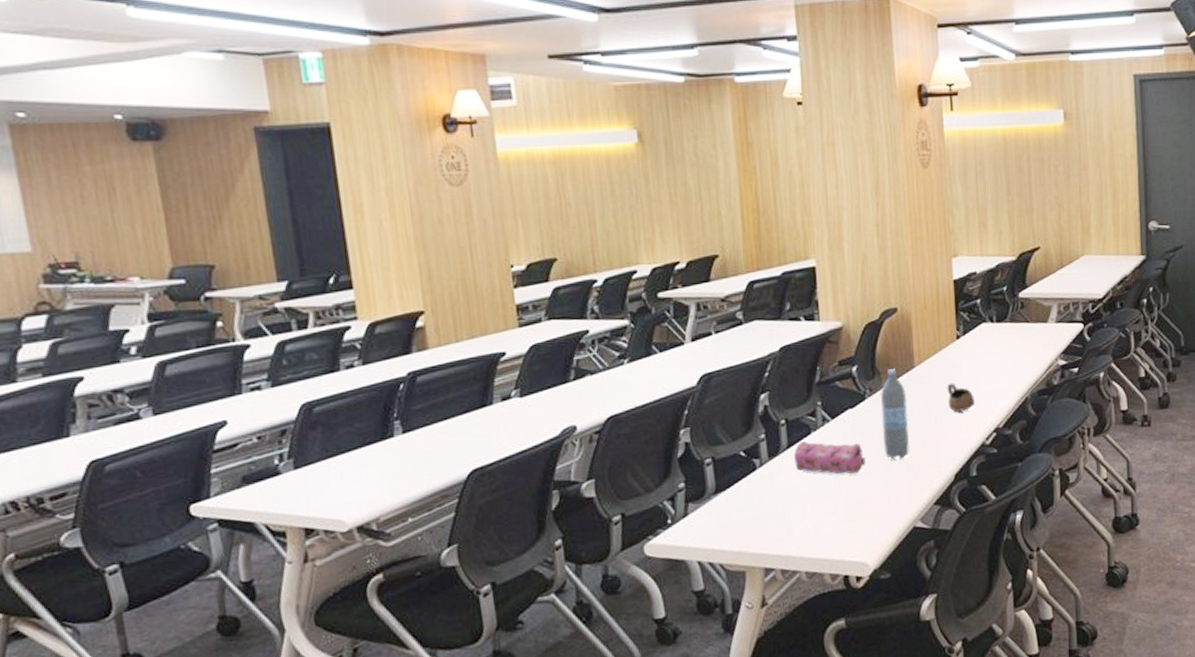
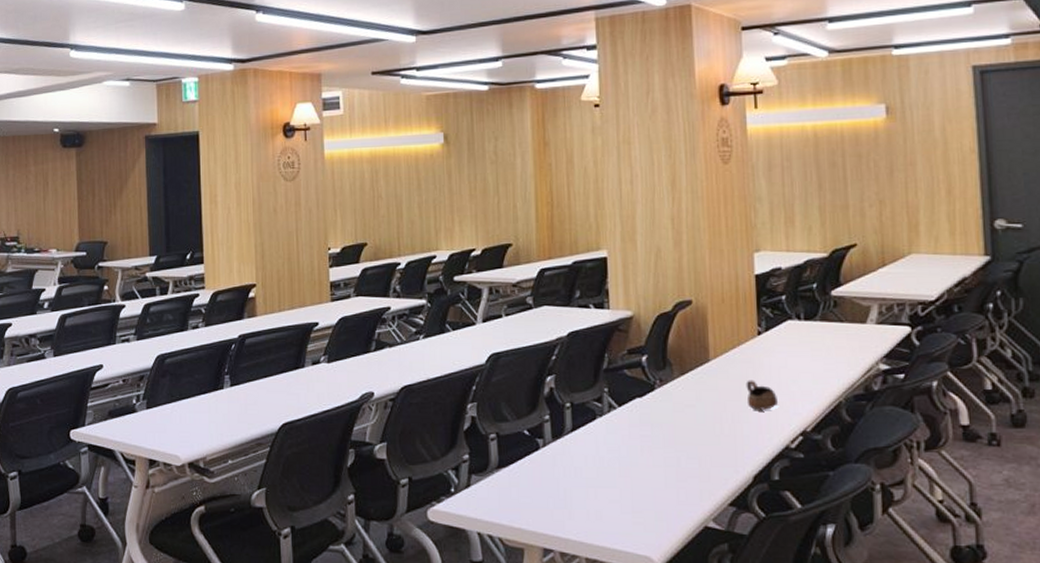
pencil case: present [794,441,866,474] -> none [578,426,654,464]
water bottle: present [880,369,909,460] -> none [670,361,702,454]

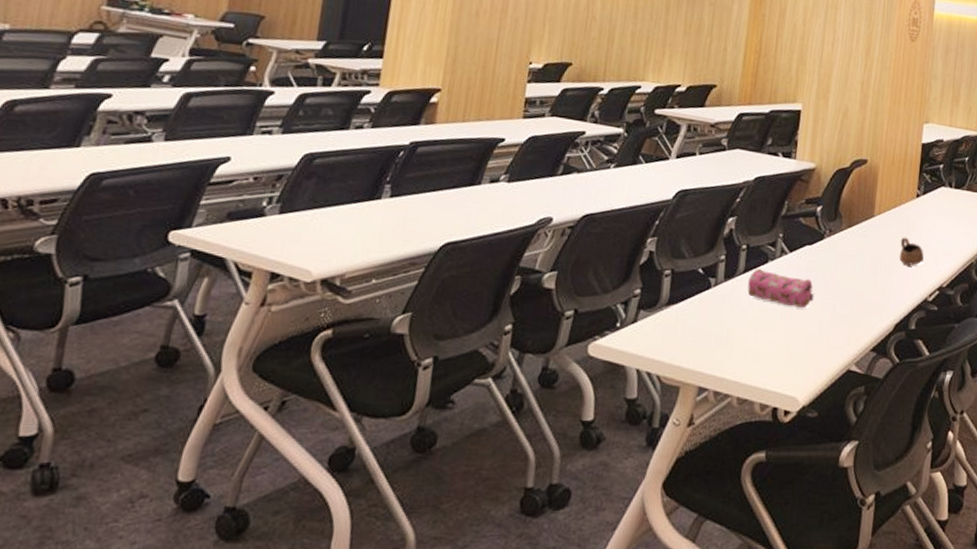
pencil case: none [578,426,654,464] -> present [747,269,814,309]

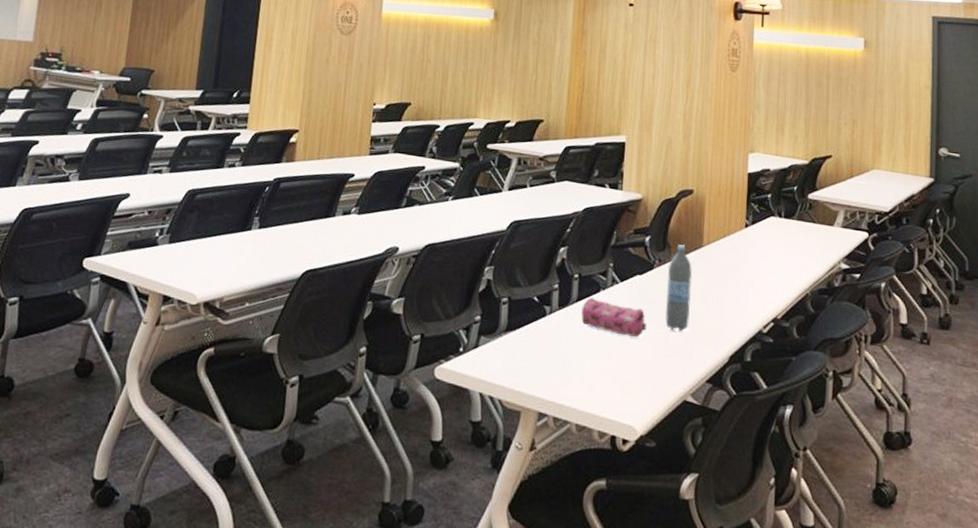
water bottle: none [833,214,863,301] -> present [665,244,693,332]
cup: present [899,237,924,266] -> none [730,267,756,296]

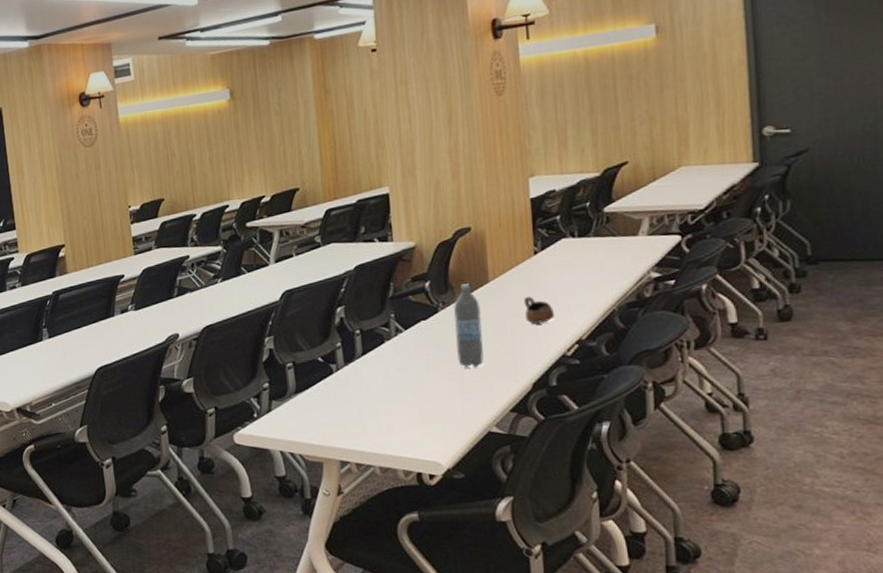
pencil case: present [581,298,647,338] -> none [368,350,439,380]
cup: none [730,267,756,296] -> present [523,296,554,324]

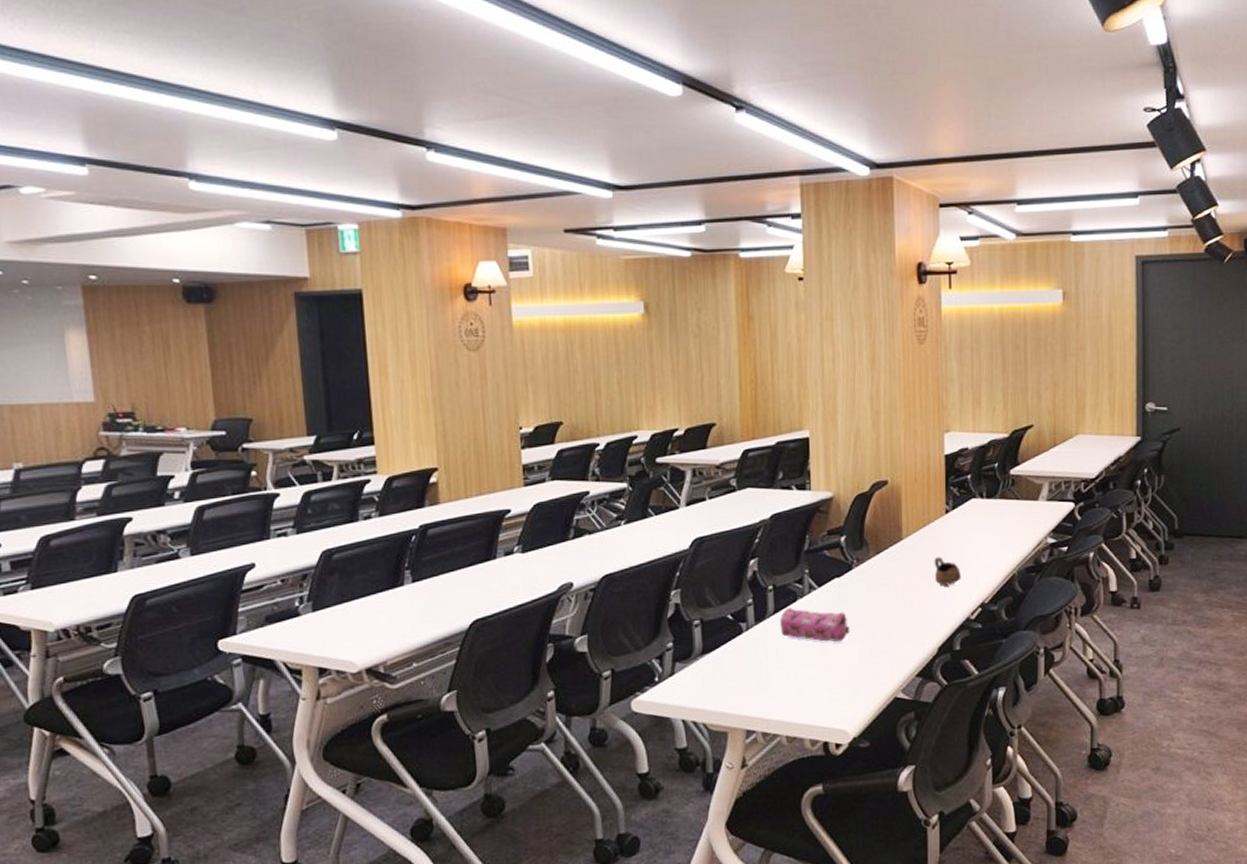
pencil case: none [368,350,439,380] -> present [780,608,850,642]
water bottle: present [453,284,484,368] -> none [867,540,894,630]

